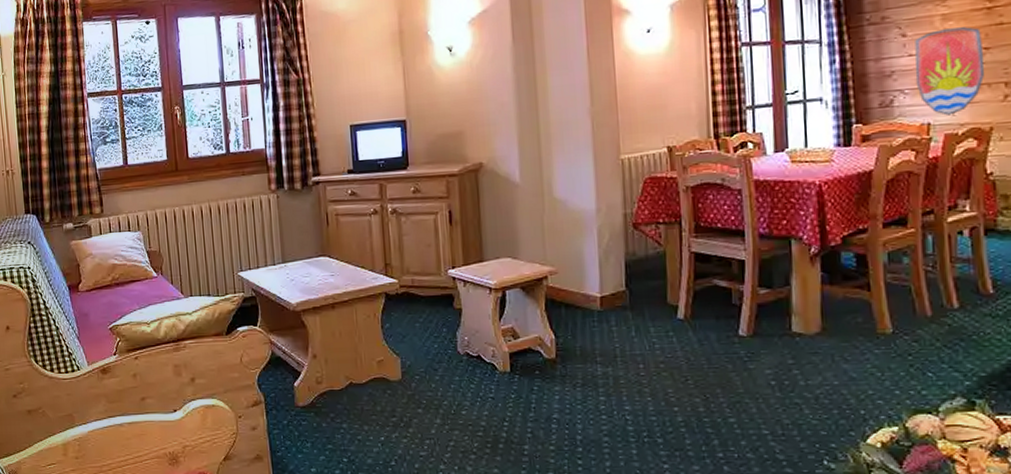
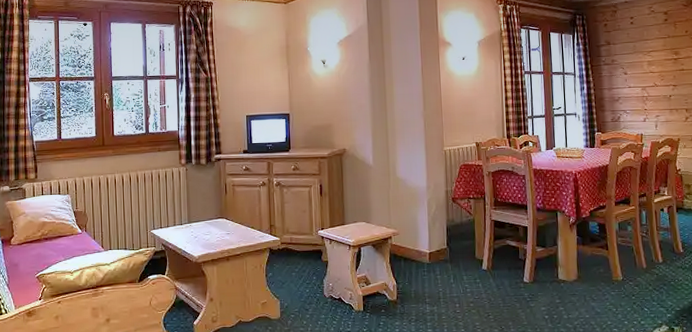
decorative shield: present [914,27,985,116] -> none [632,70,674,129]

